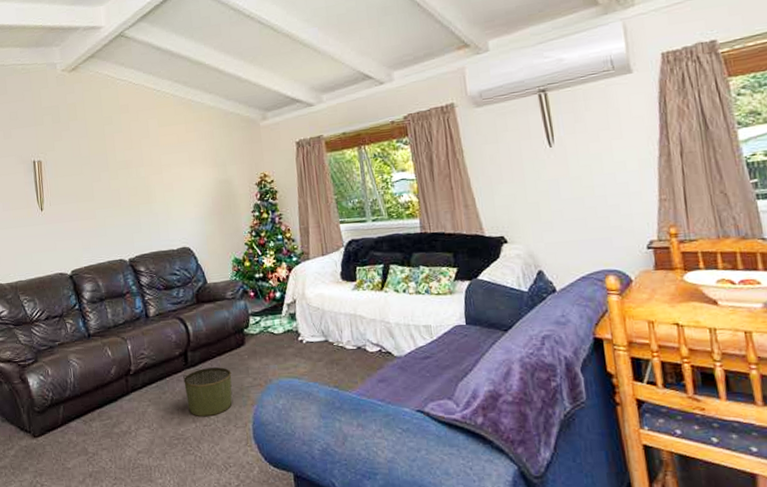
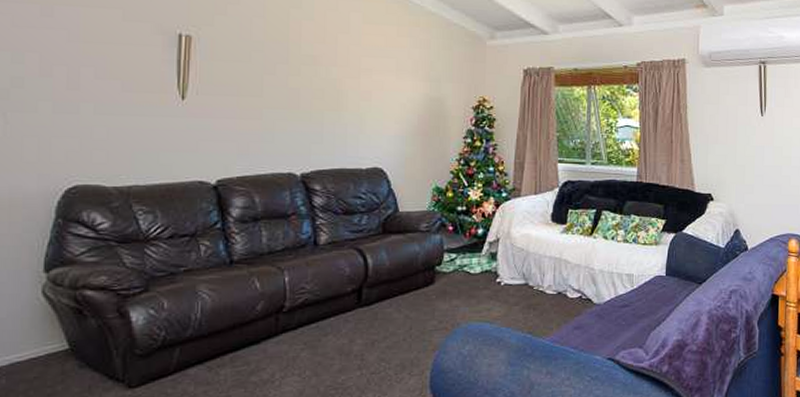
basket: present [183,367,232,417] -> none [353,307,414,364]

